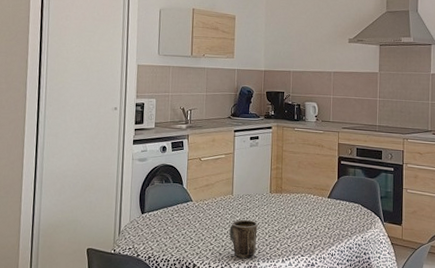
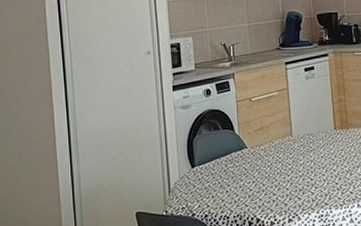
mug: present [229,219,258,258] -> none [293,162,327,207]

